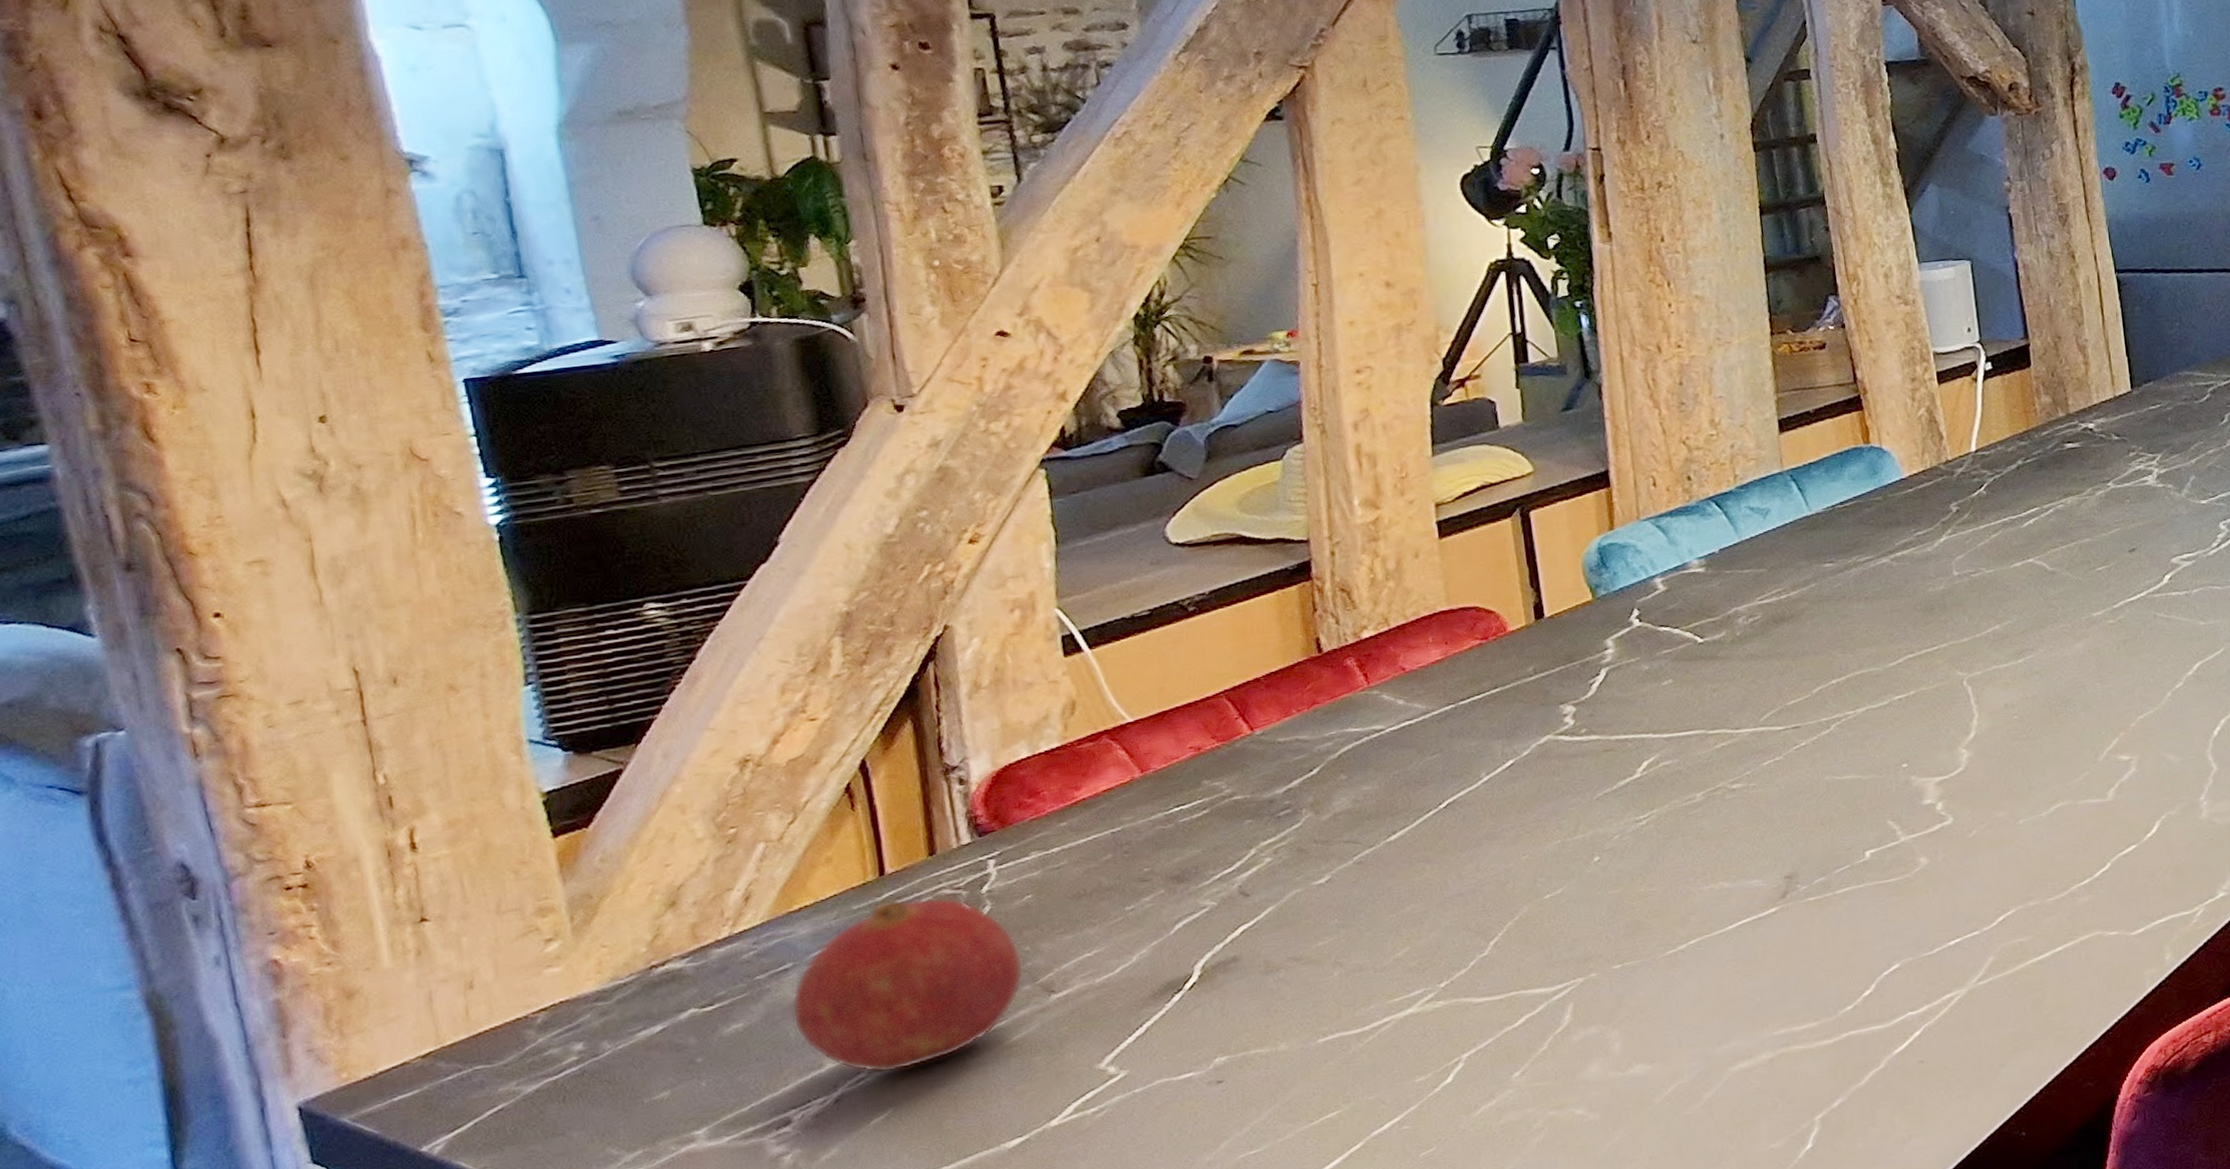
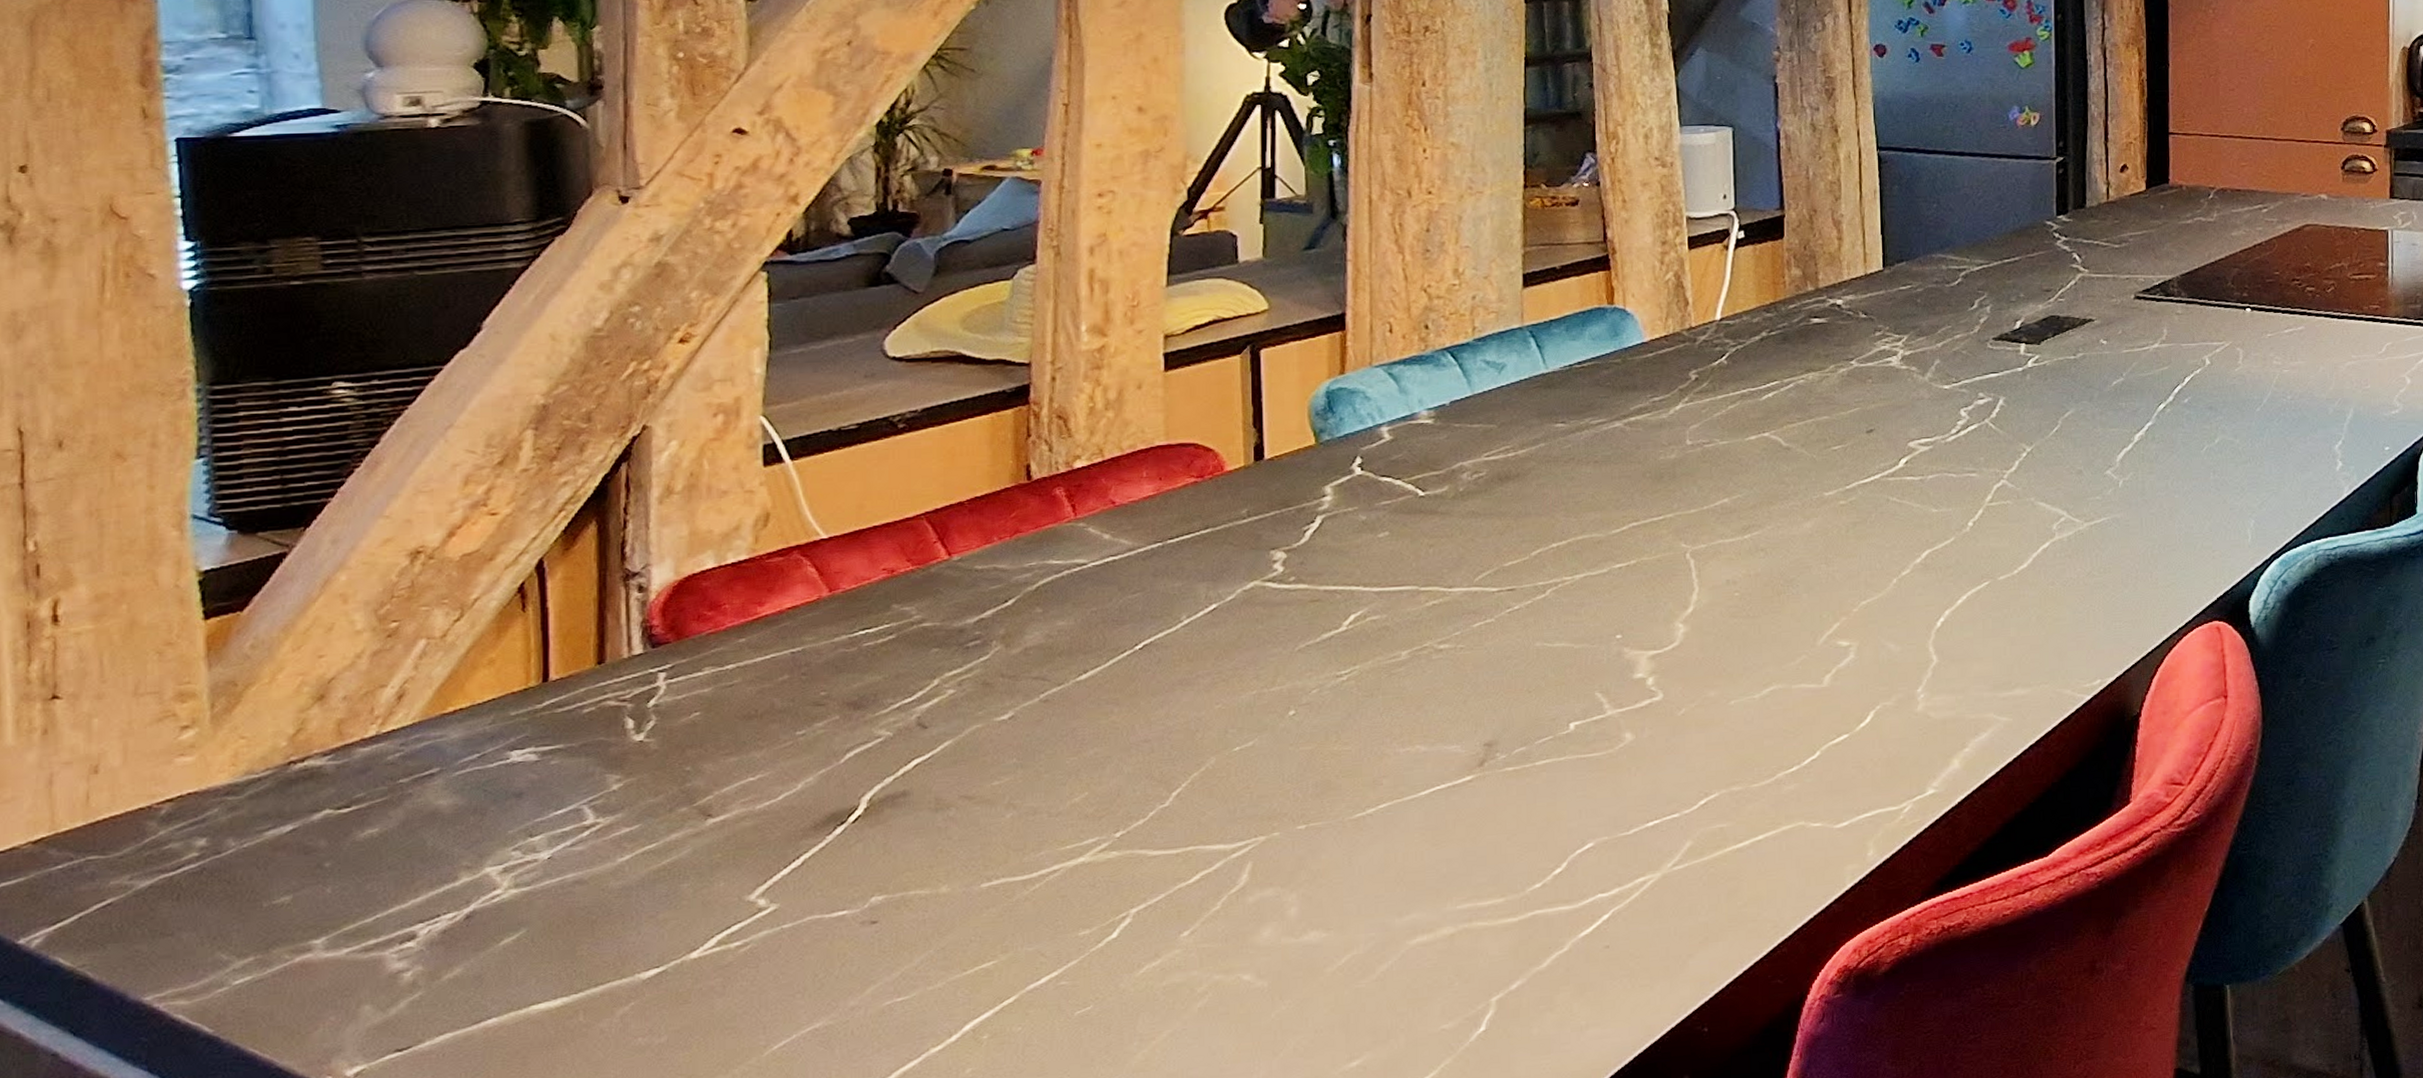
fruit: present [791,897,1024,1073] -> none [432,707,682,891]

